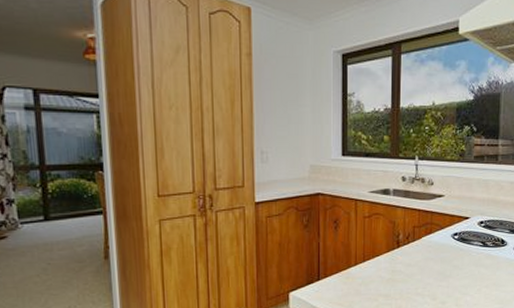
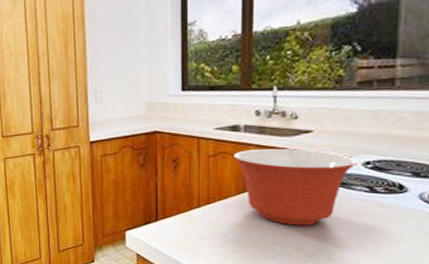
mixing bowl: none [384,211,474,278] -> present [233,149,357,226]

